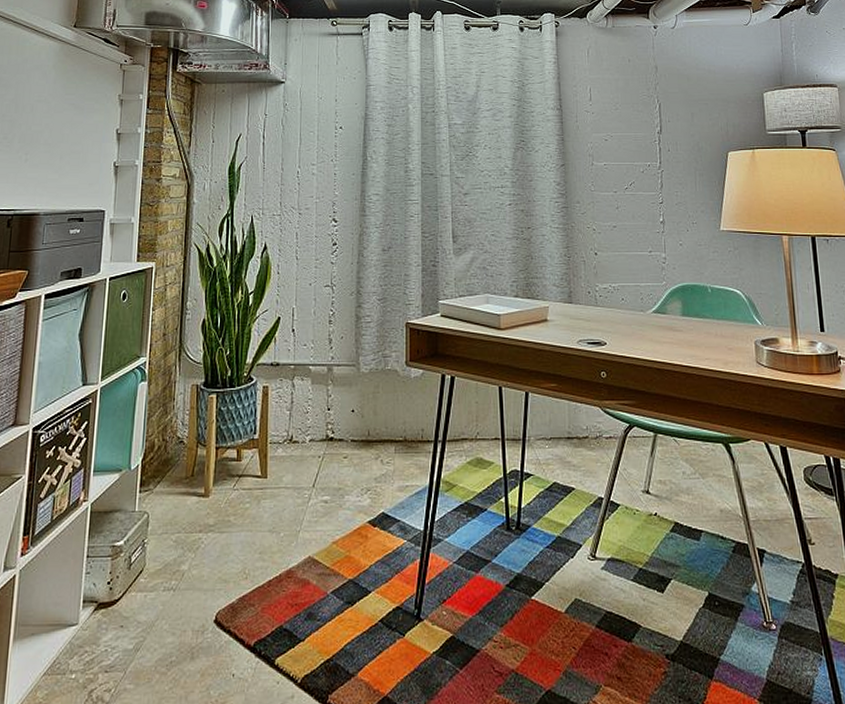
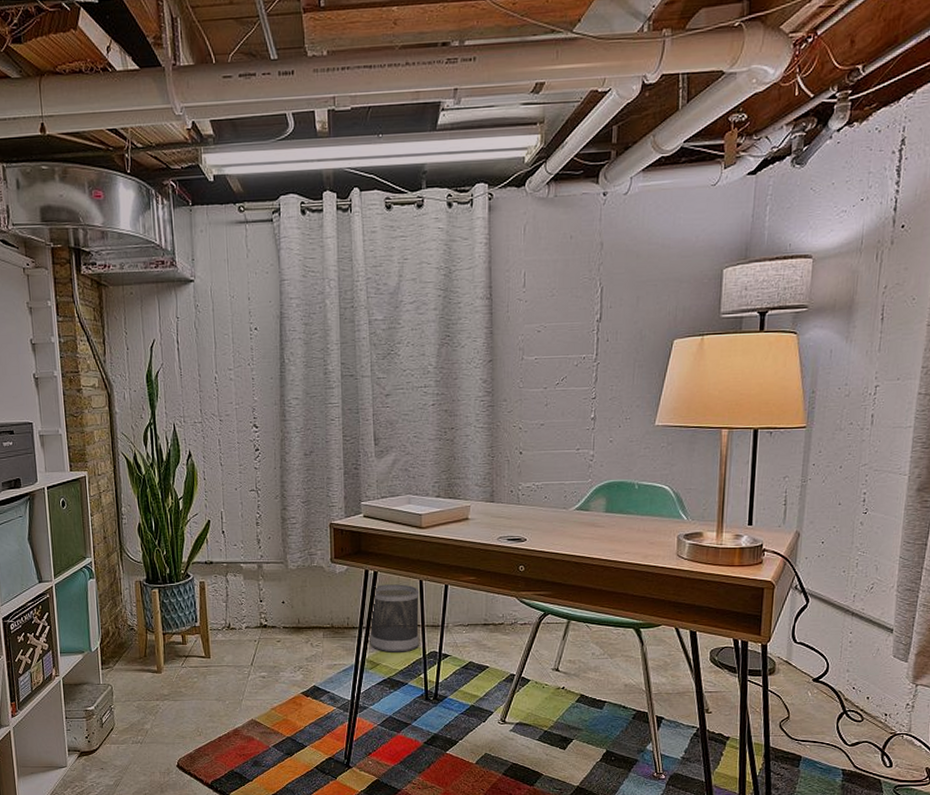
wastebasket: none [445,391,499,471] -> present [369,584,420,652]

